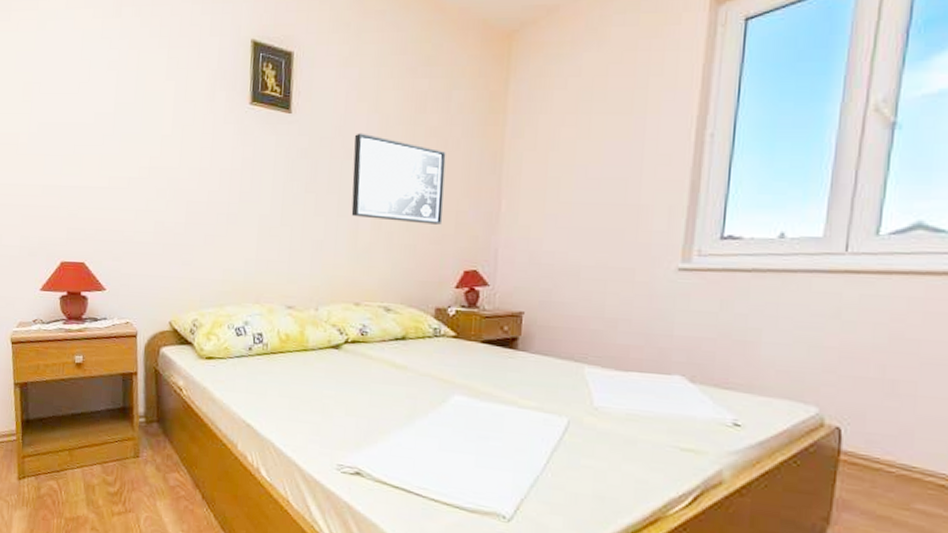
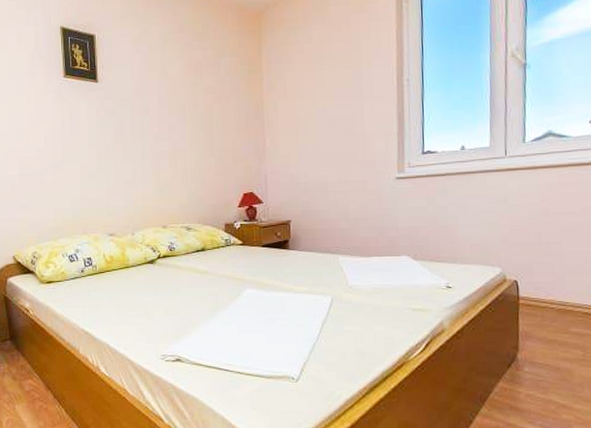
wall art: present [351,133,446,225] -> none [149,94,224,161]

